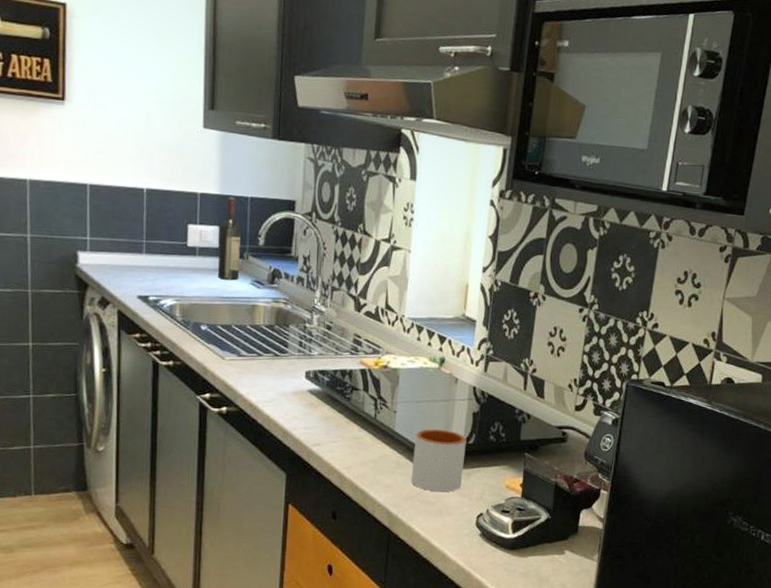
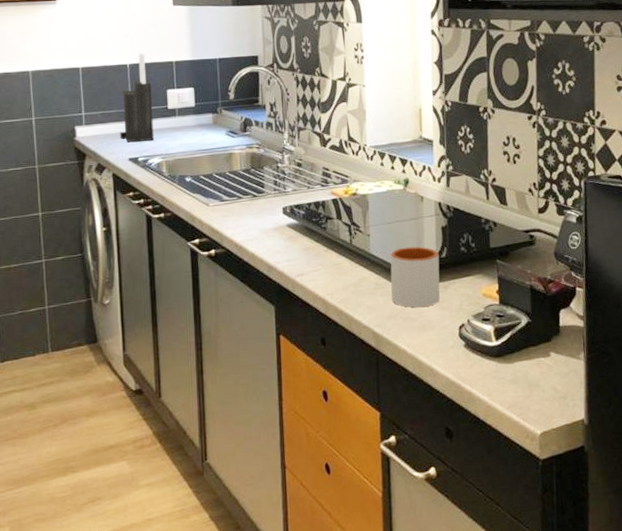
knife block: none [129,178,171,279] -> present [120,53,154,142]
wine bottle: present [218,197,242,281] -> none [195,61,215,134]

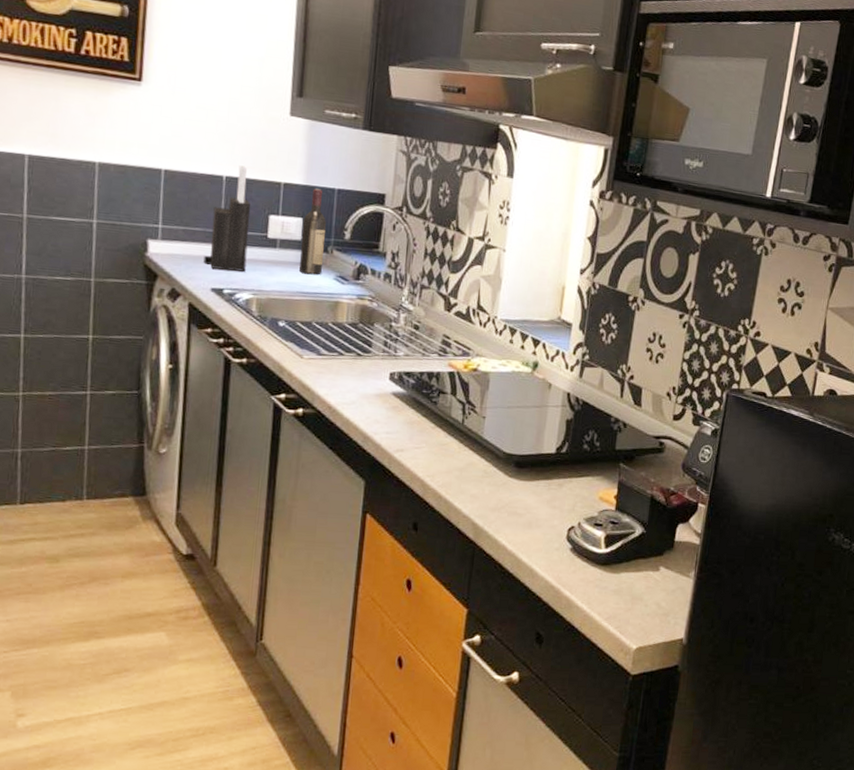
wine bottle: none [195,61,215,134] -> present [299,188,327,275]
mug: present [390,246,440,307] -> none [498,436,559,503]

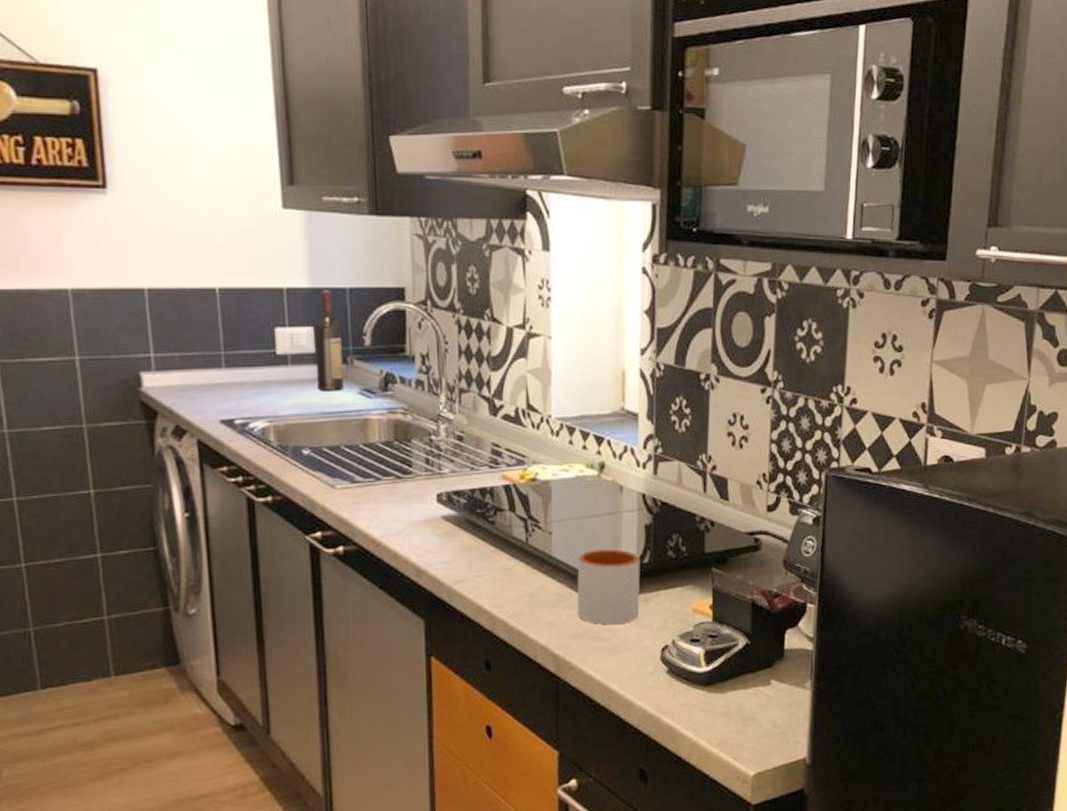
knife block: present [203,165,251,272] -> none [207,274,256,397]
mug: none [498,436,559,503] -> present [577,549,640,624]

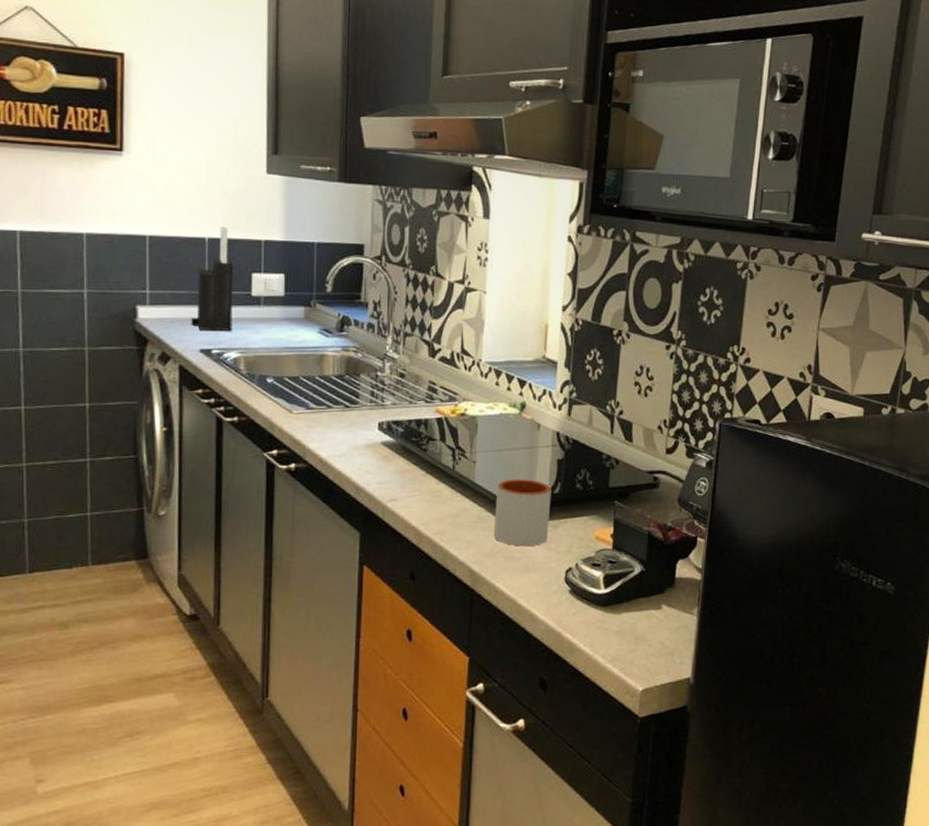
knife block: none [207,274,256,397] -> present [191,226,234,331]
wine bottle: present [315,290,343,391] -> none [284,243,308,330]

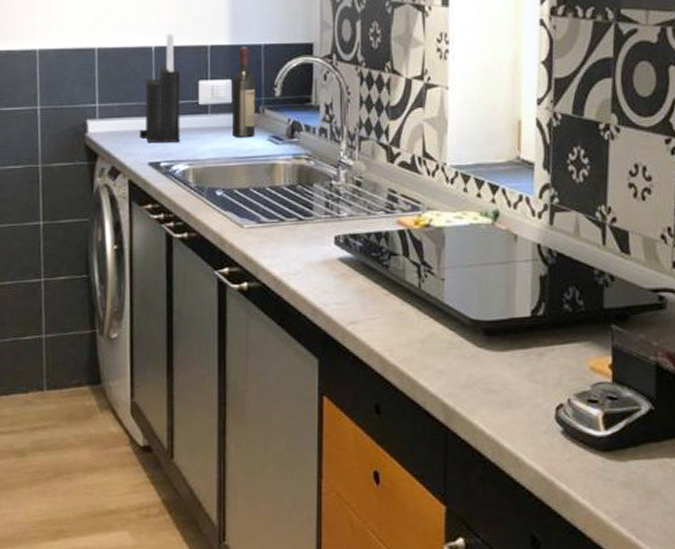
wine bottle: none [284,243,308,330] -> present [233,47,256,138]
mug: present [493,479,551,546] -> none [468,299,534,377]

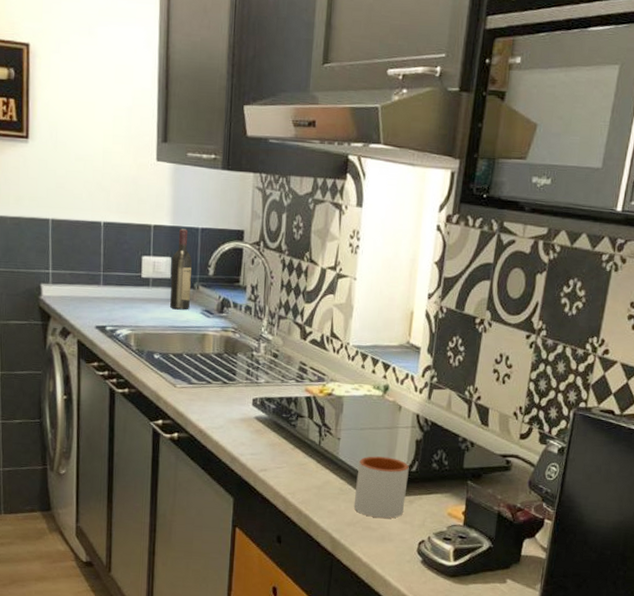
knife block: present [139,34,181,142] -> none [88,211,126,310]
mug: none [468,299,534,377] -> present [353,456,409,518]

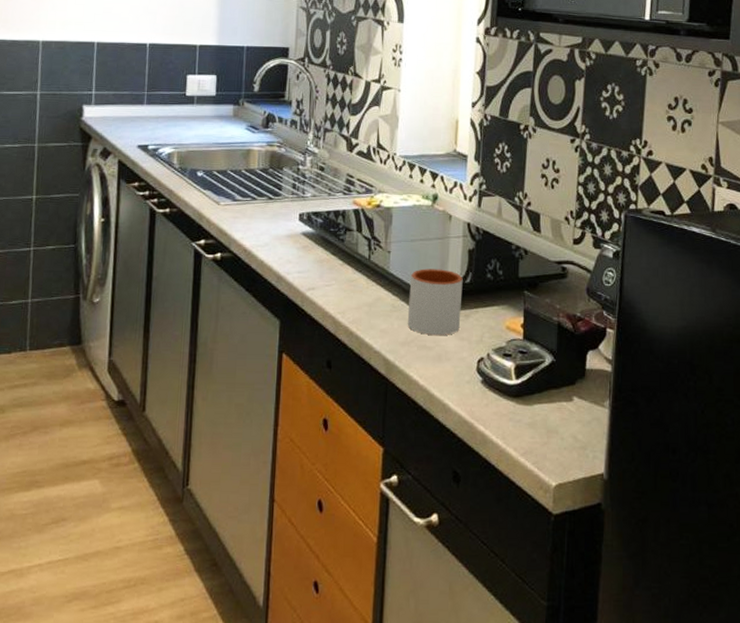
wine bottle: present [170,228,193,310] -> none [215,47,238,127]

